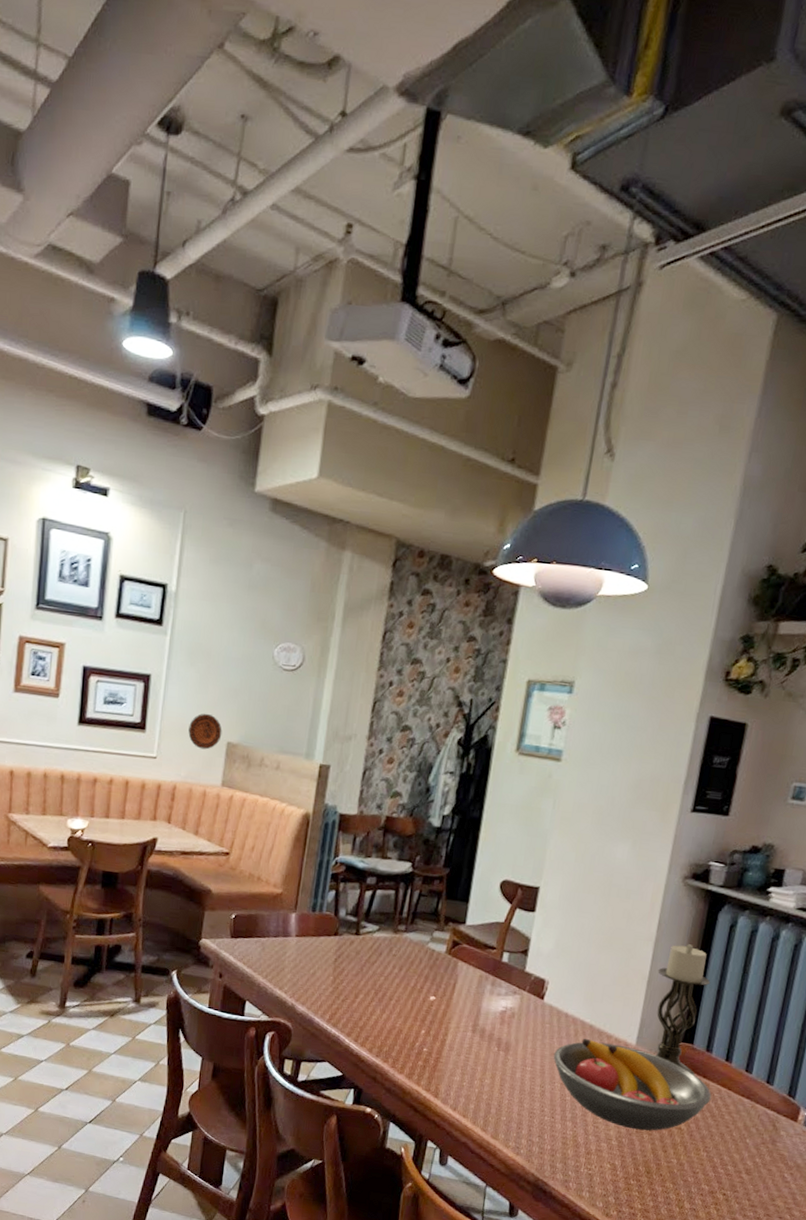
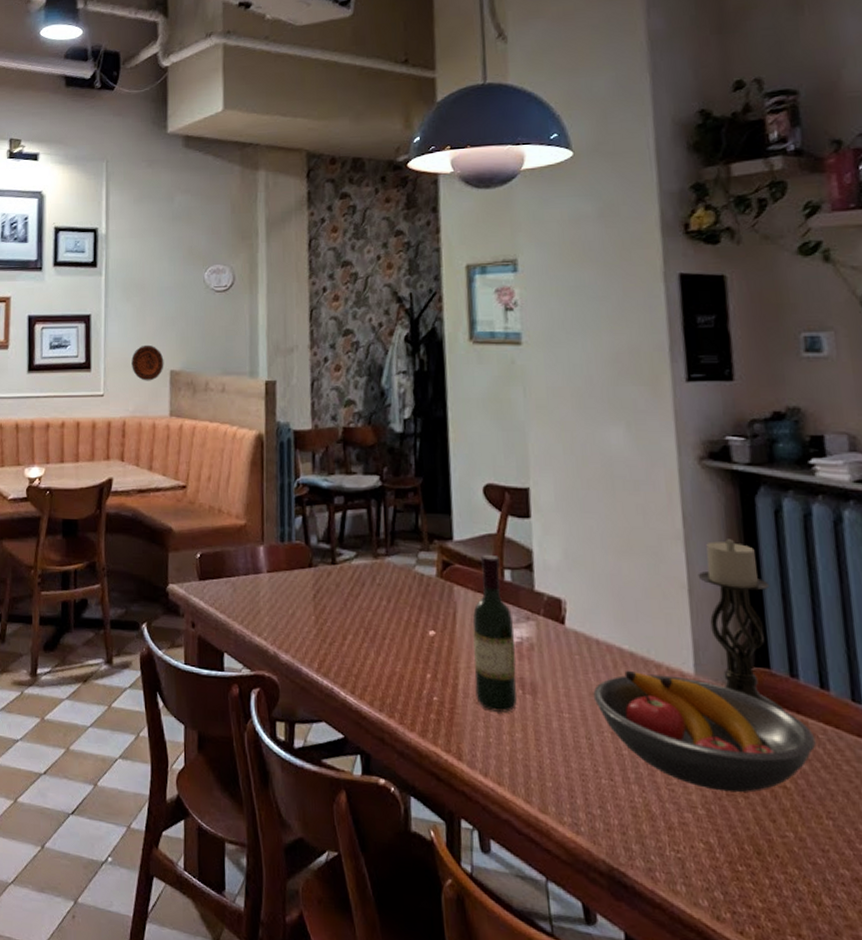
wine bottle: none [459,938,503,1064] -> present [472,554,518,713]

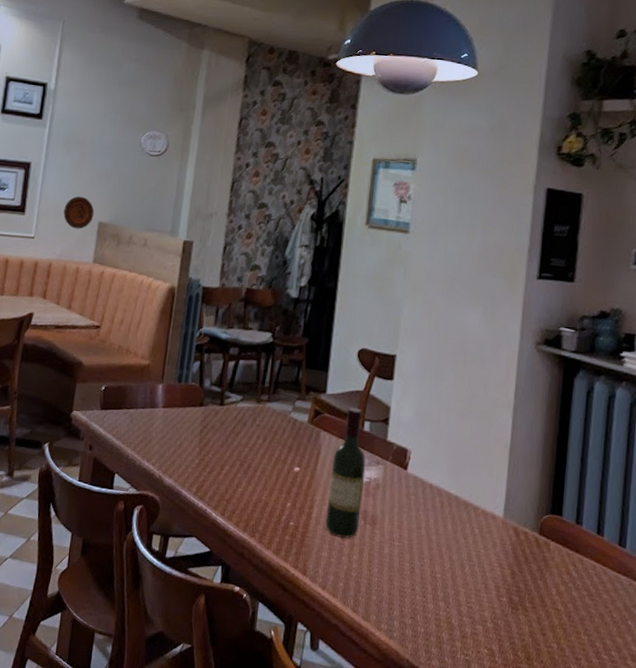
fruit bowl: present [593,670,816,793] -> none [420,510,587,612]
candle holder: present [698,539,785,710] -> none [519,411,573,550]

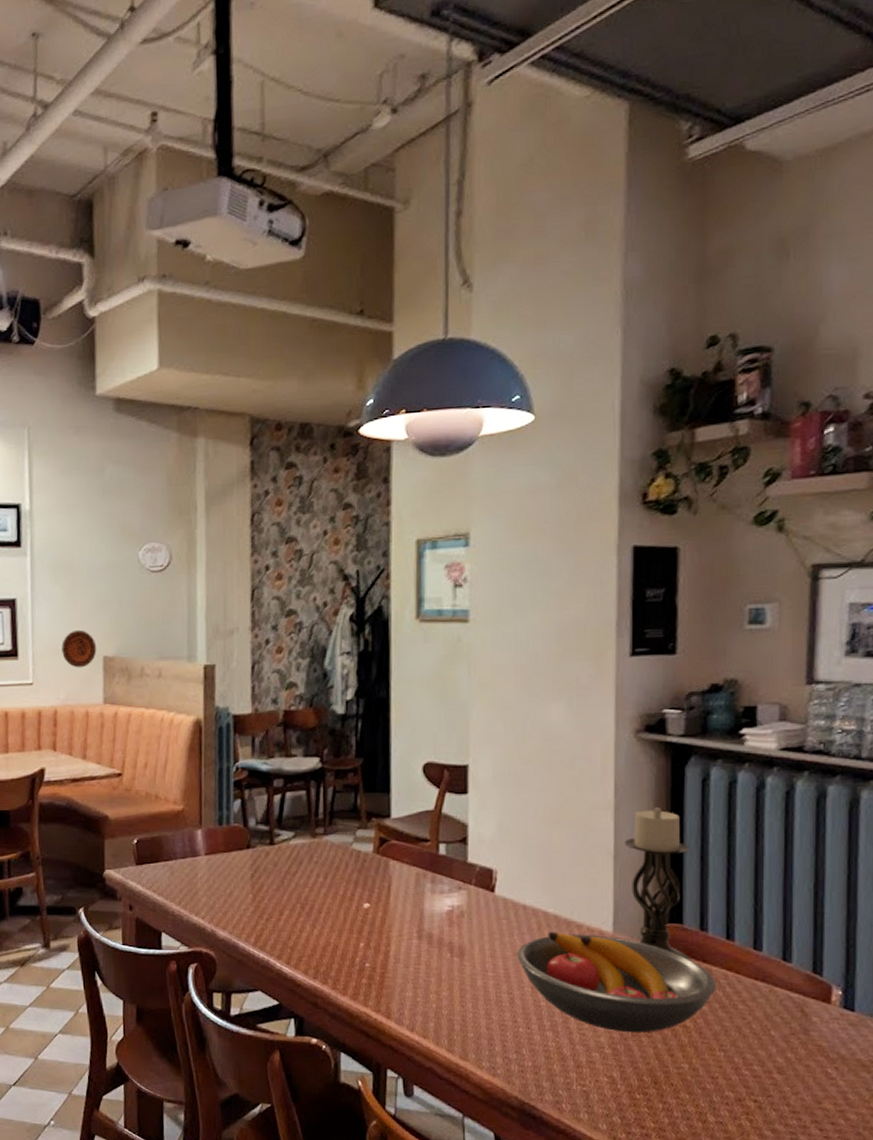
wine bottle: present [325,407,366,539] -> none [406,829,446,975]
fruit bowl: none [420,510,587,612] -> present [517,931,717,1033]
candle holder: none [519,411,573,550] -> present [624,807,692,960]

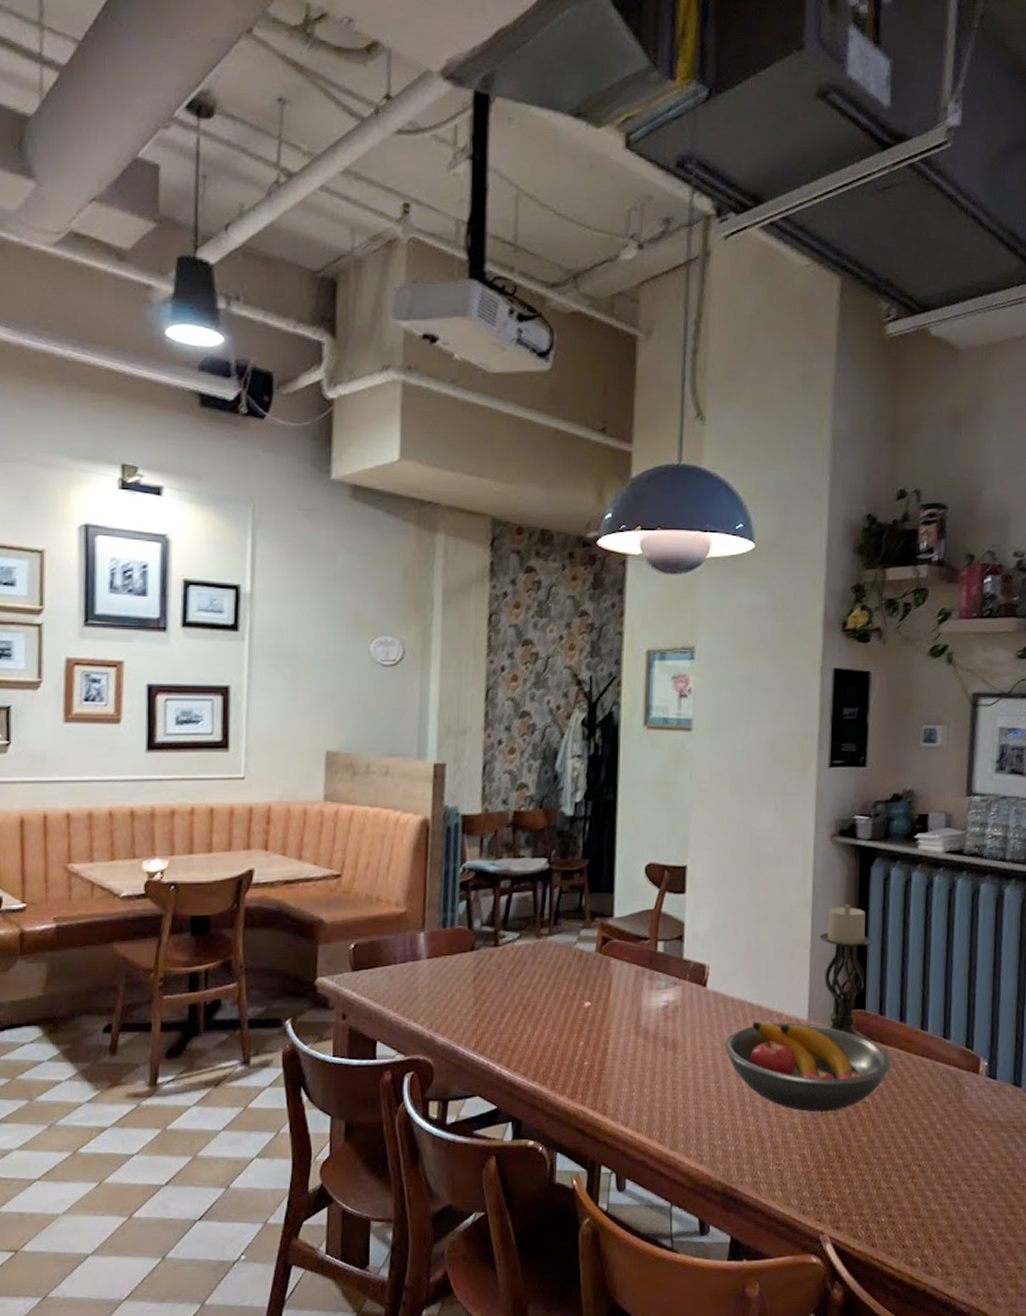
decorative plate: present [62,629,97,668] -> none [280,722,319,763]

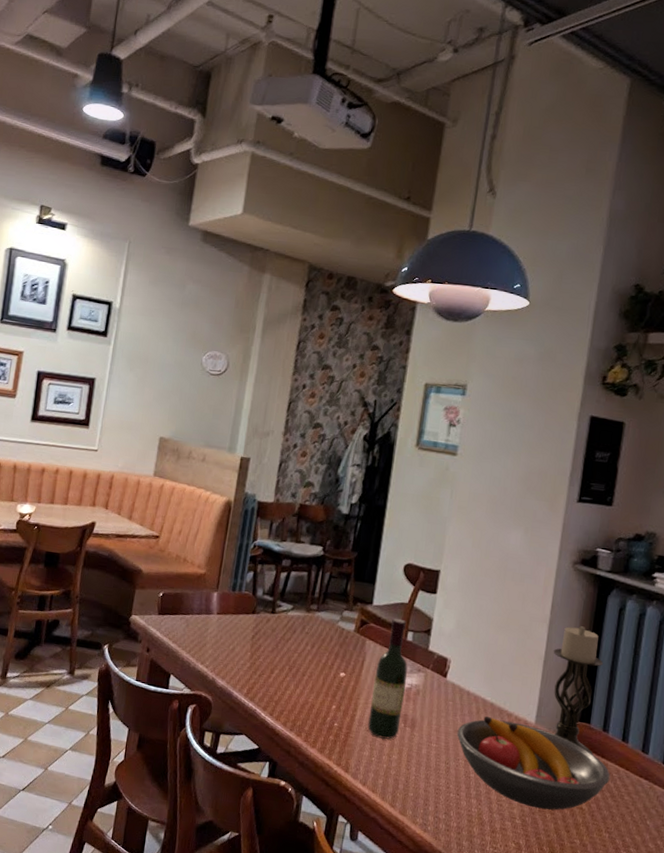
wine bottle: none [623,928,662,1070] -> present [367,618,408,740]

